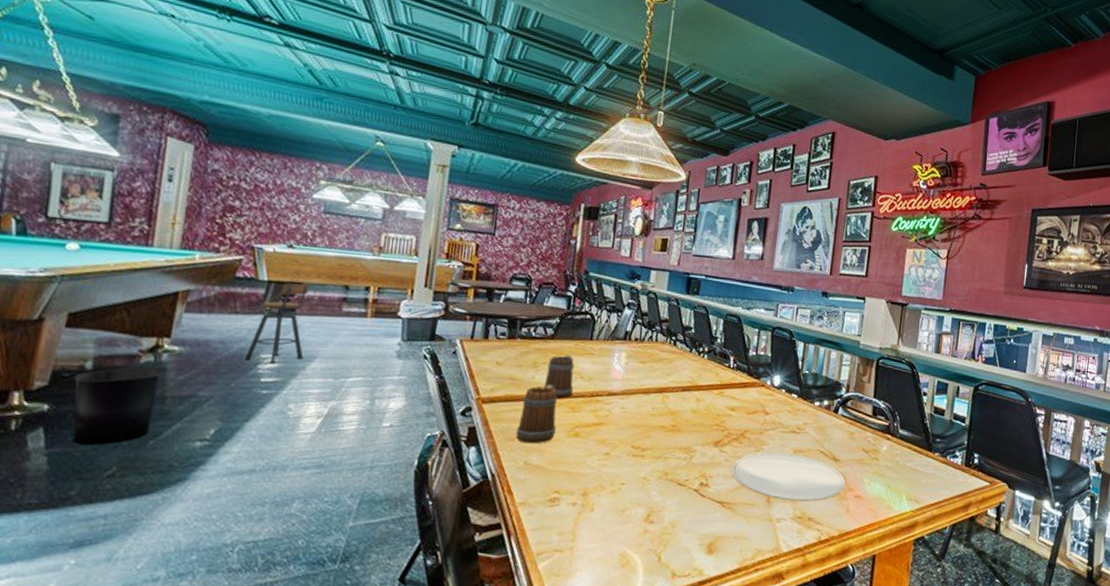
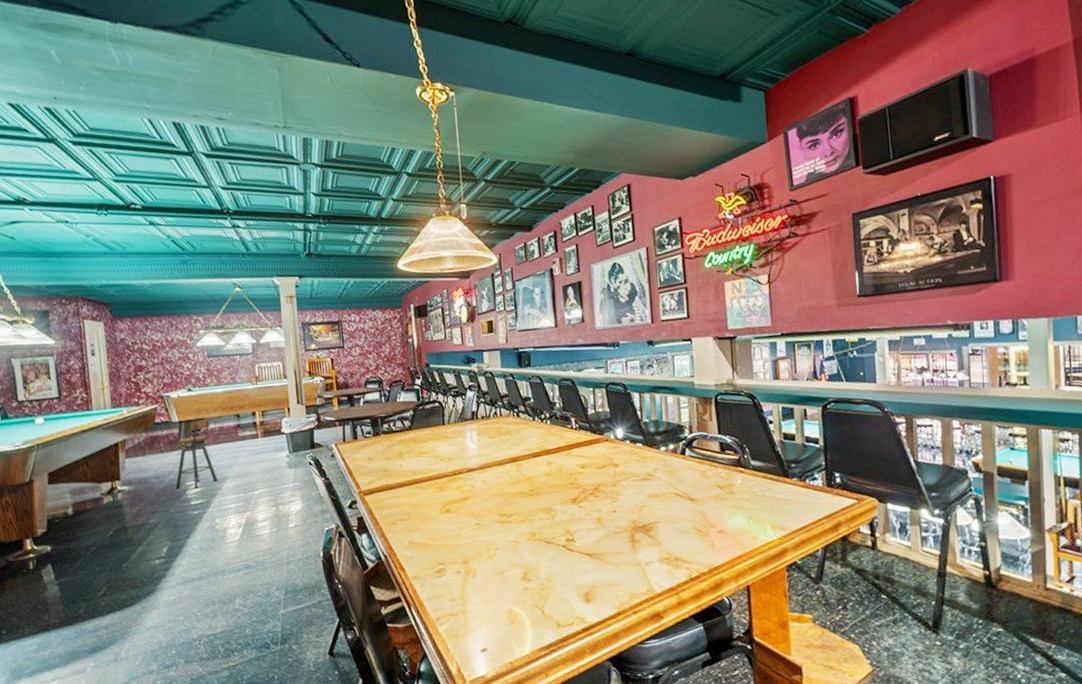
waste bin: present [72,367,162,446] -> none [62,506,122,574]
beer mug: present [516,384,558,444] -> none [396,470,430,525]
beer mug: present [544,355,574,399] -> none [411,442,437,482]
plate: present [731,452,846,502] -> none [593,500,706,545]

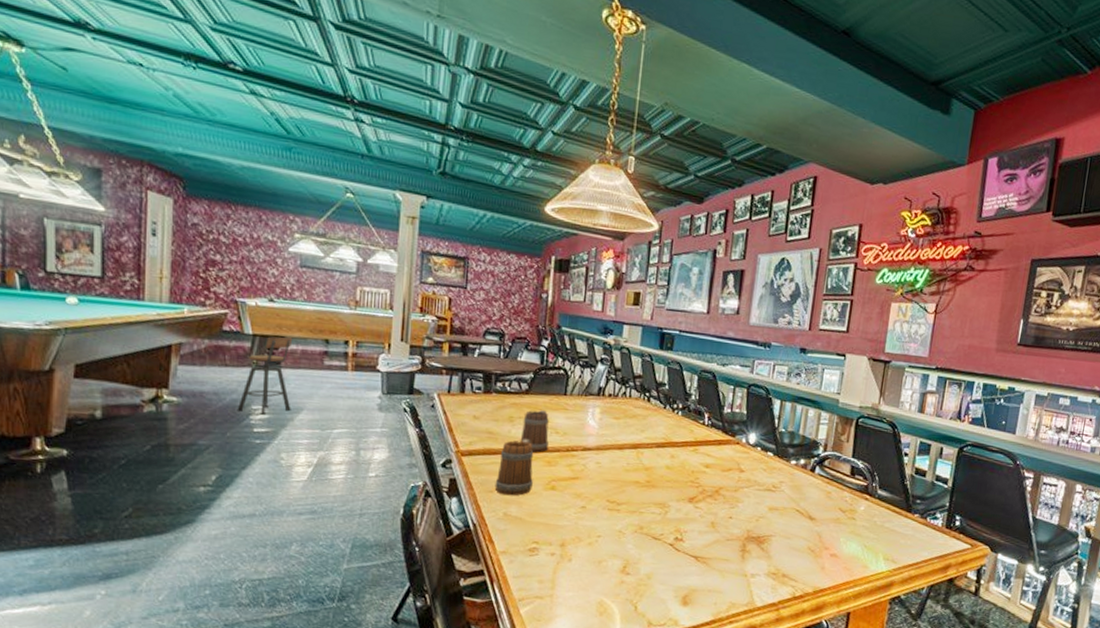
beer mug: none [396,470,430,525] -> present [495,439,534,496]
beer mug: none [411,442,437,482] -> present [520,410,549,453]

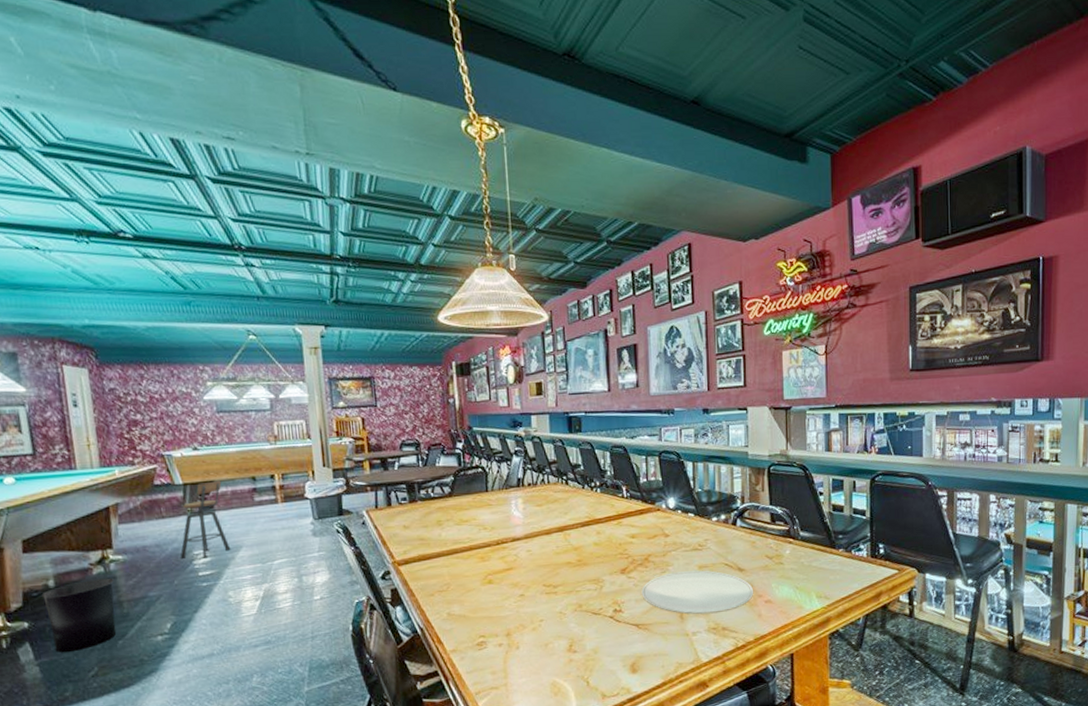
waste bin: none [86,417,164,489] -> present [42,578,117,653]
beer mug: present [495,439,534,496] -> none [434,539,471,597]
beer mug: present [520,410,549,453] -> none [451,509,479,551]
plate: none [706,509,821,559] -> present [641,570,754,615]

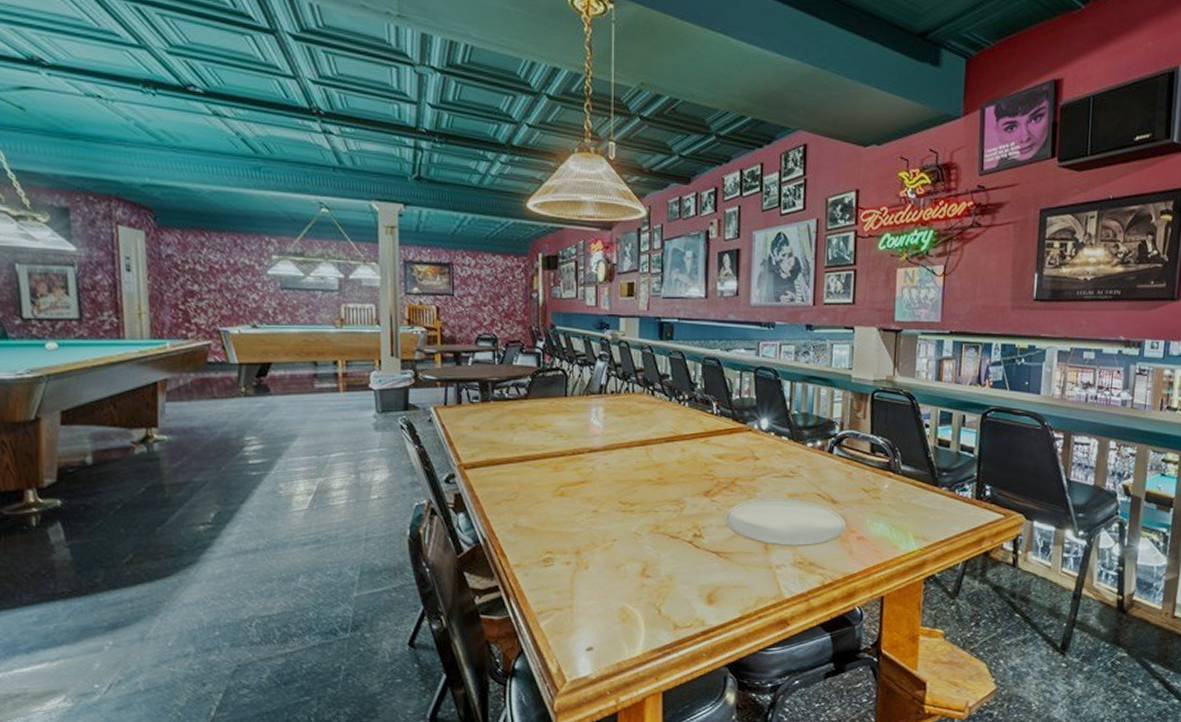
waste bin: present [42,578,117,653] -> none [78,458,157,536]
bar stool: present [180,480,231,560] -> none [229,363,285,447]

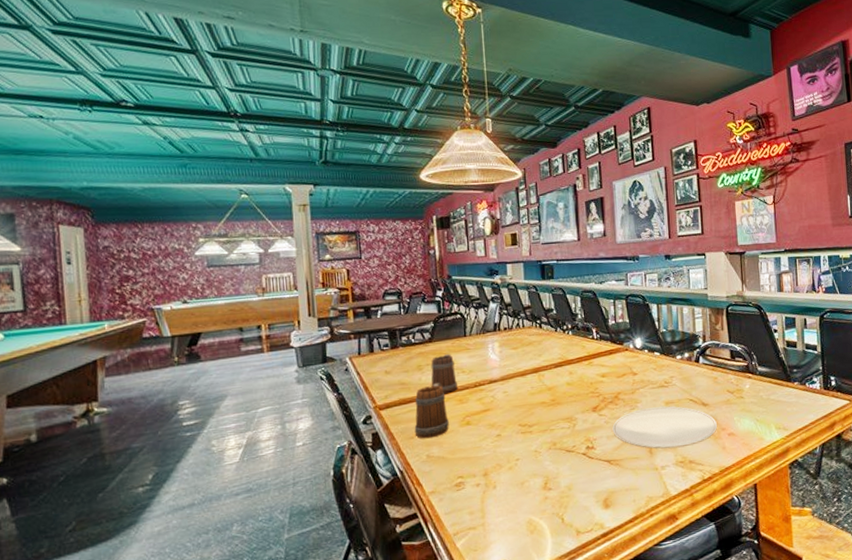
beer mug: none [502,446,541,506] -> present [414,383,449,439]
beer mug: none [523,415,553,459] -> present [431,354,457,394]

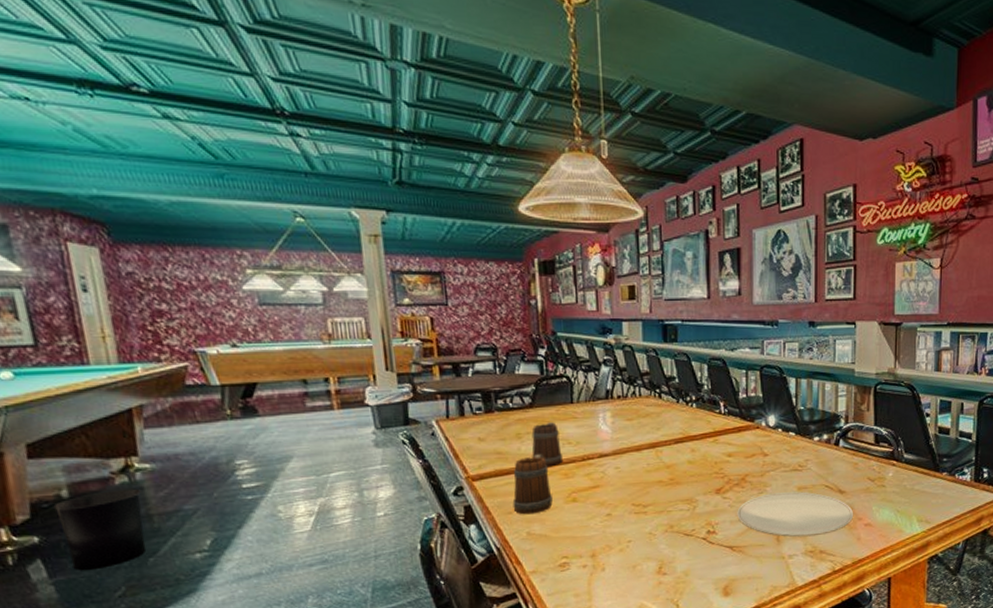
waste bin: none [23,430,97,508] -> present [53,488,147,571]

